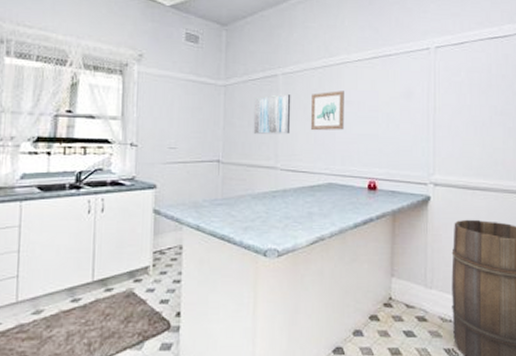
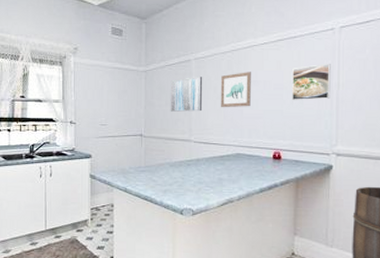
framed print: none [388,84,427,125] -> present [292,63,331,101]

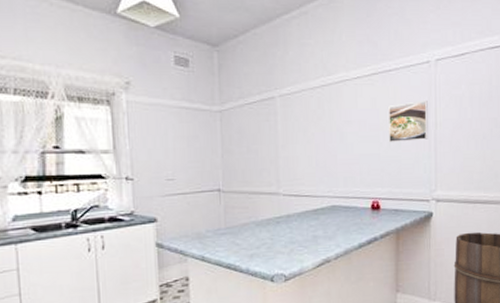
wall art: present [170,77,203,112] -> none [251,117,291,160]
wall art: present [221,72,251,108] -> none [311,110,345,154]

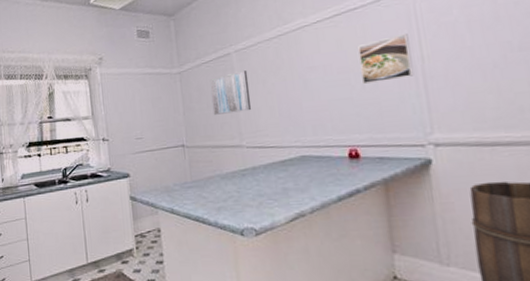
wall art: none [251,117,291,160] -> present [209,70,252,115]

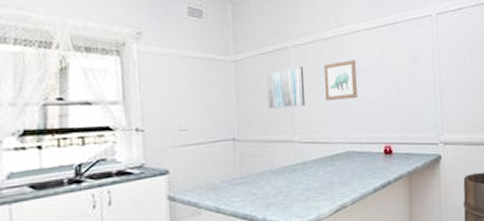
wall art: none [269,57,311,104] -> present [324,60,357,102]
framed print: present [358,33,414,85] -> none [396,50,434,90]

